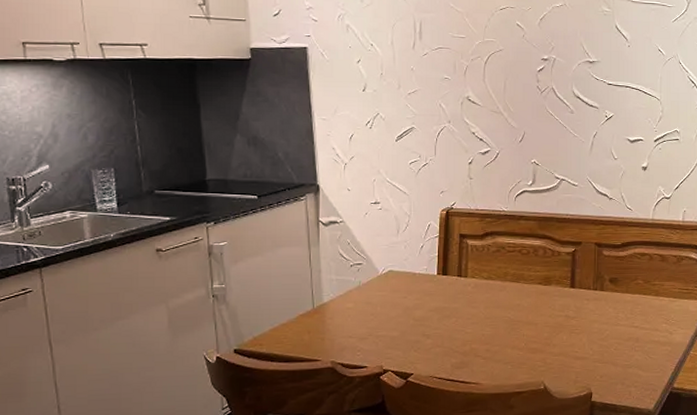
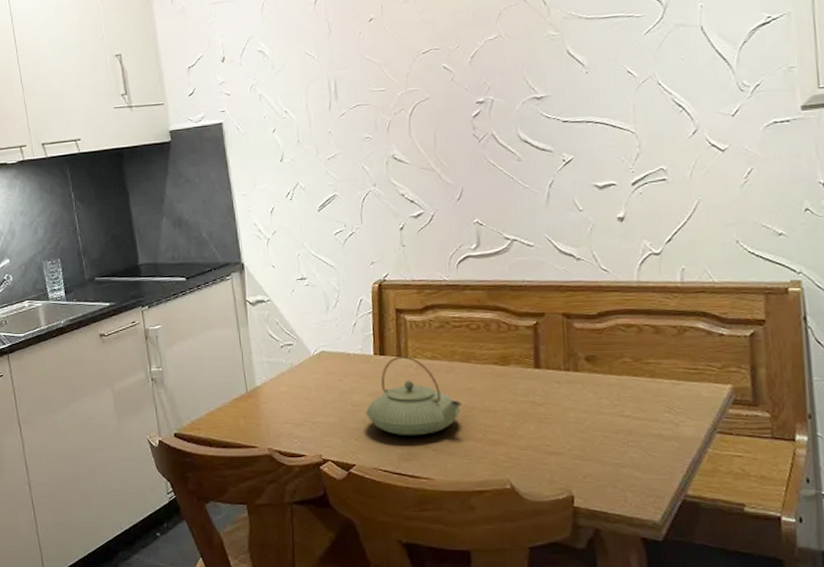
teapot: none [426,275,510,347] -> present [365,355,462,436]

